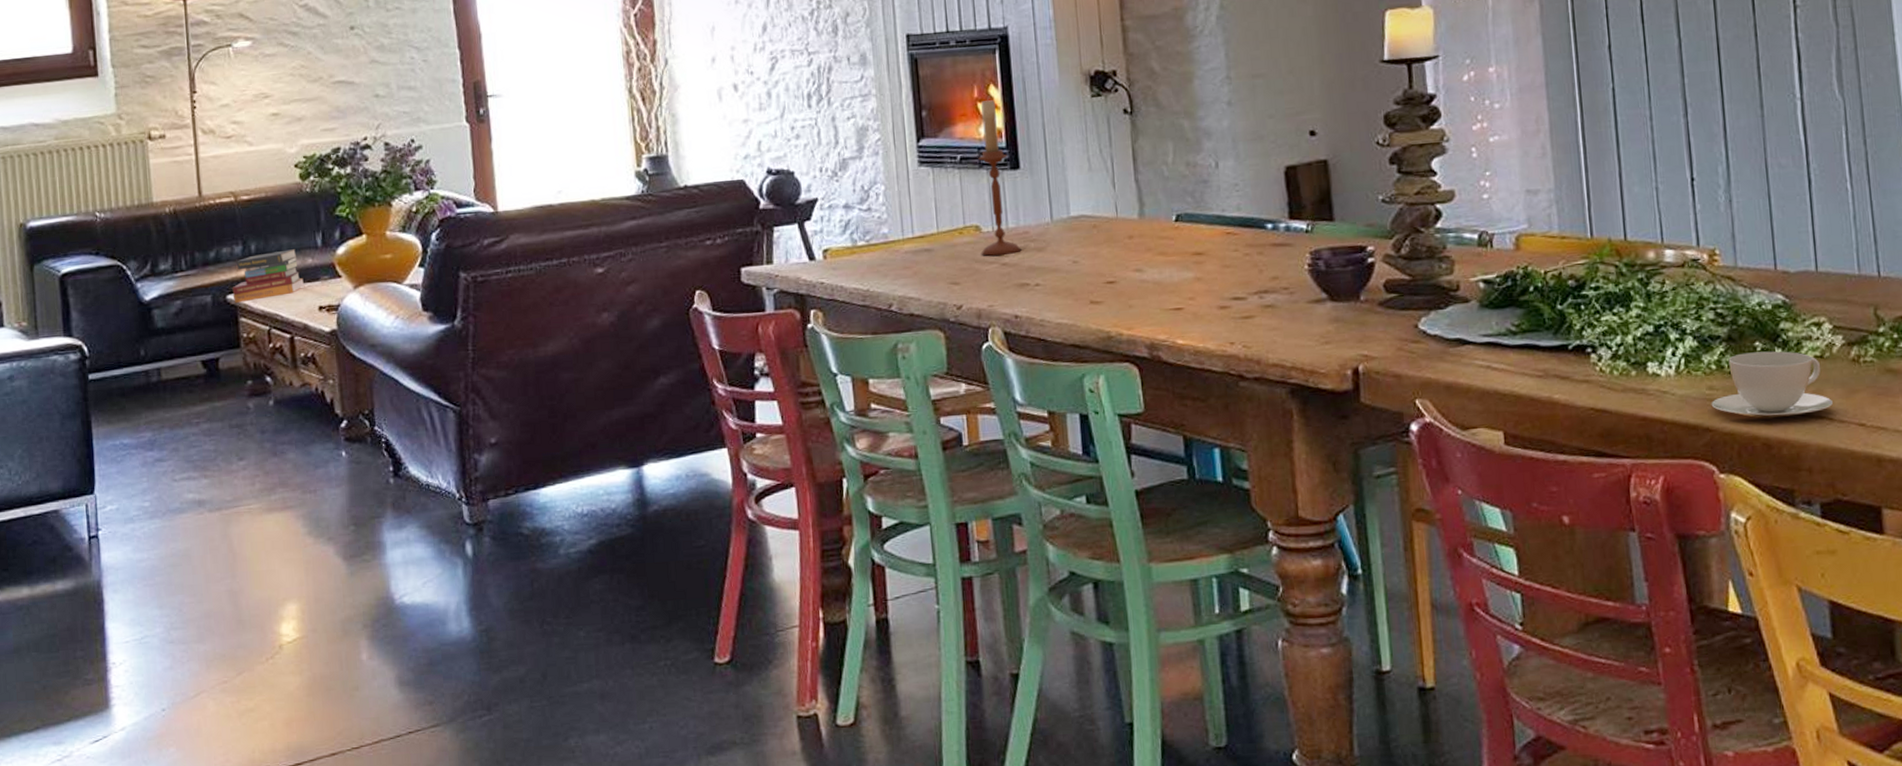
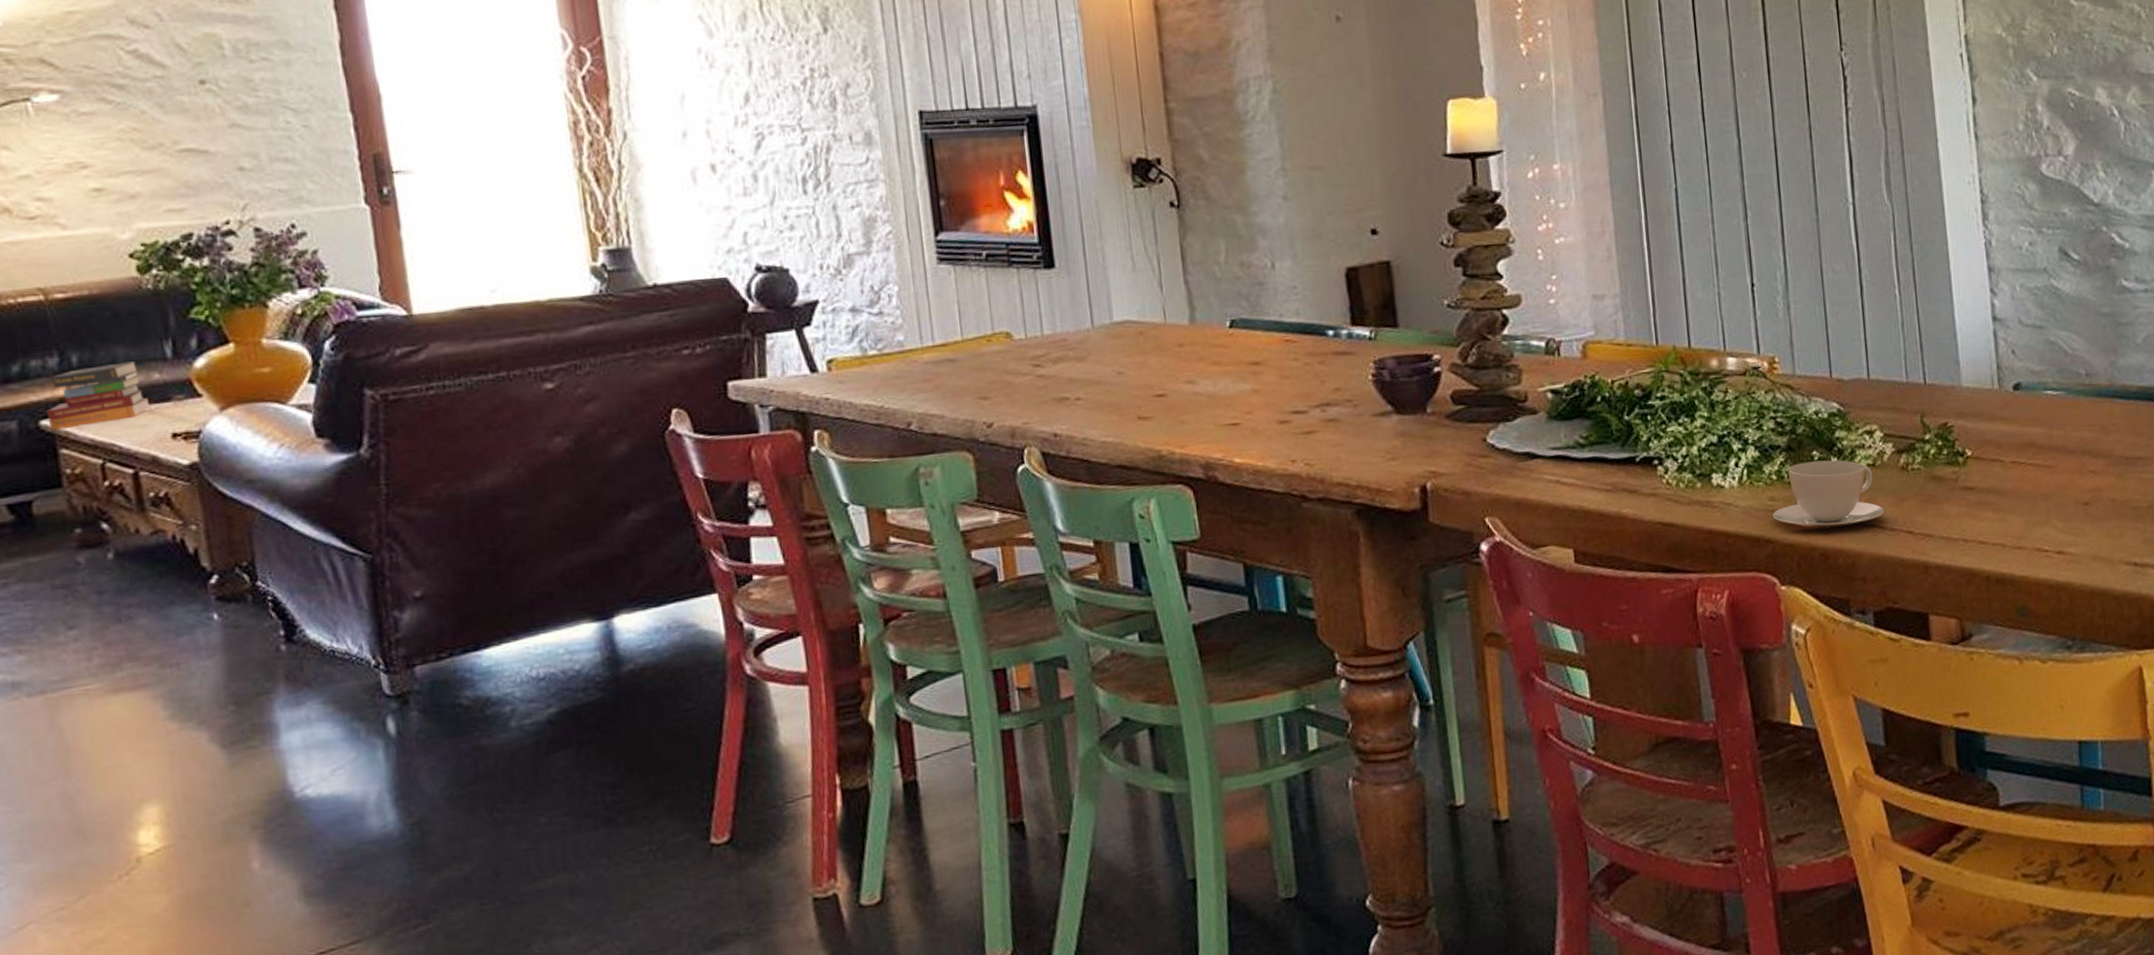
candlestick: present [978,95,1021,256] -> none [1007,184,1059,367]

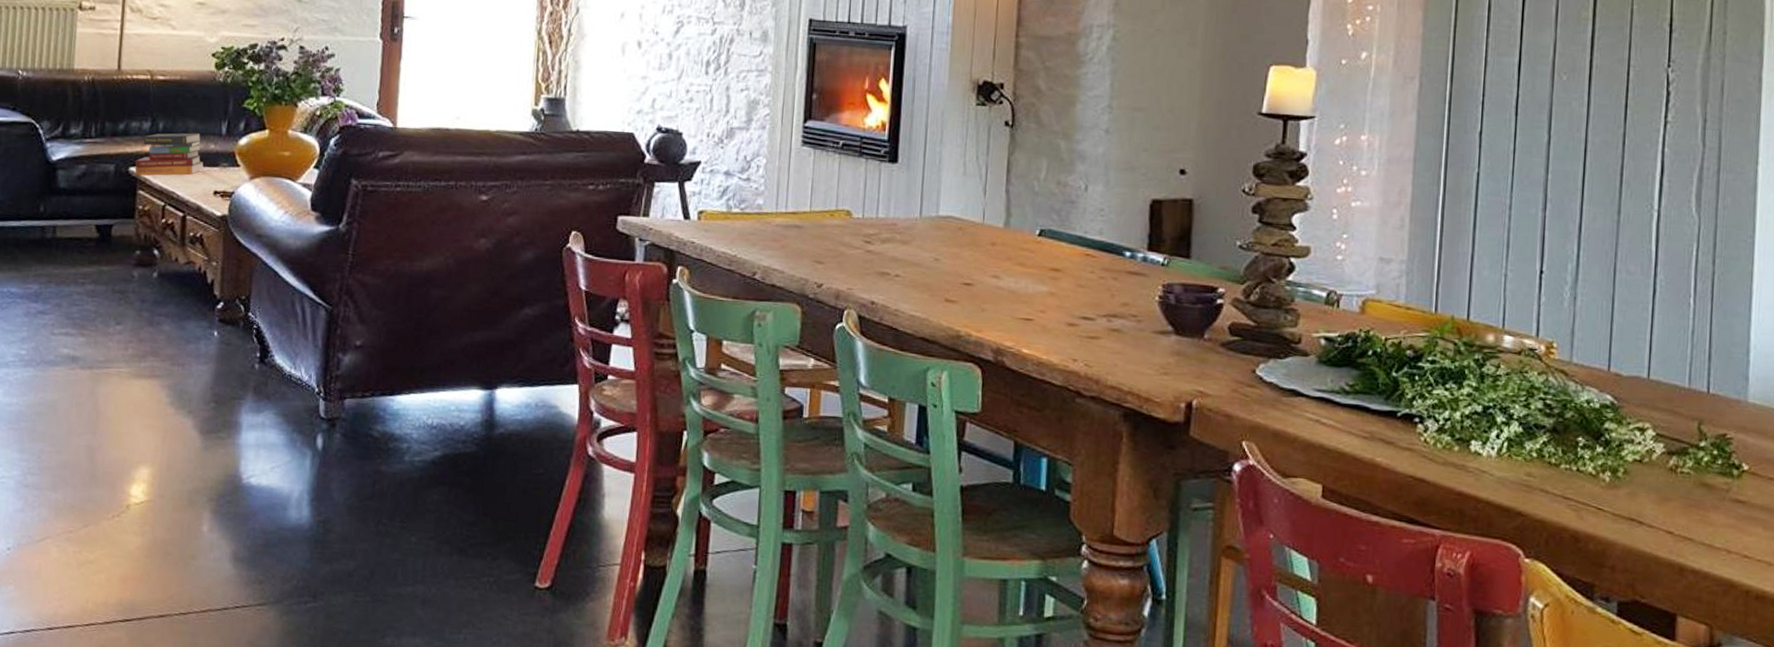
teacup: present [1772,460,1885,528] -> none [1526,446,1646,514]

